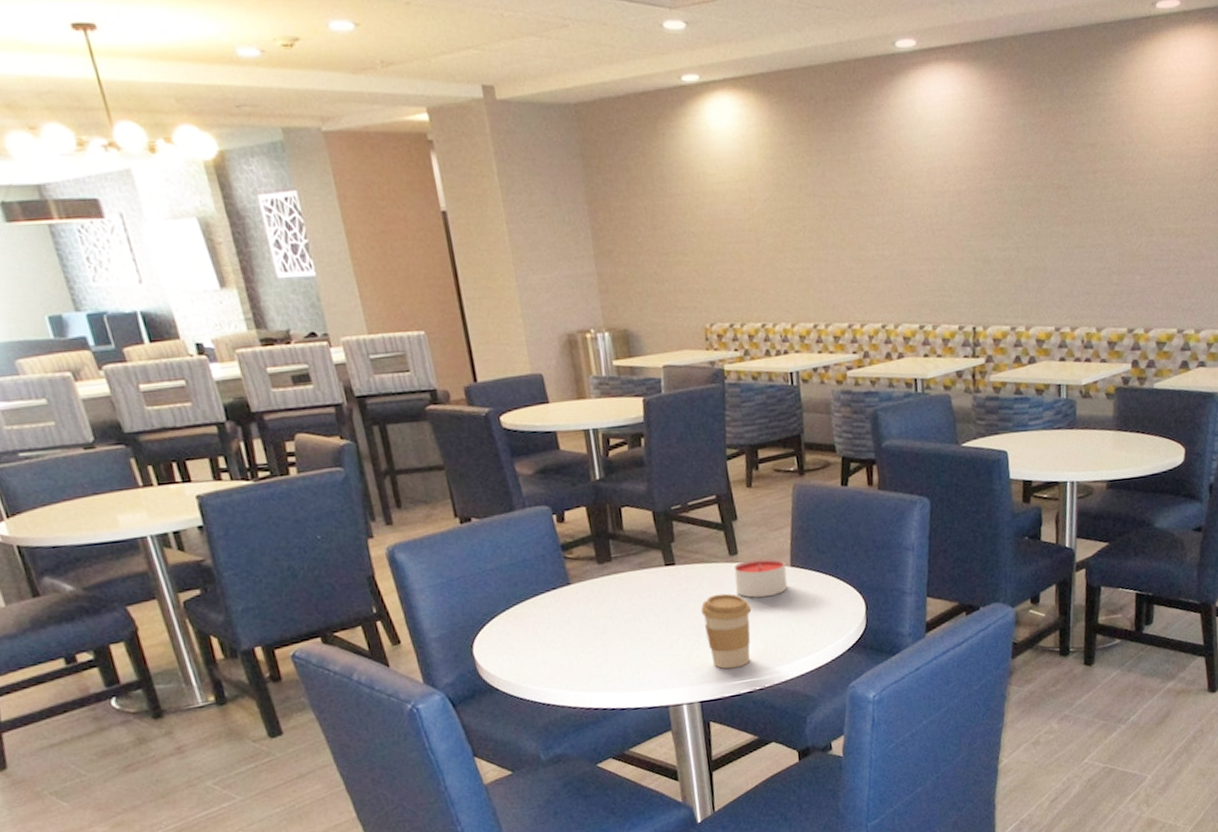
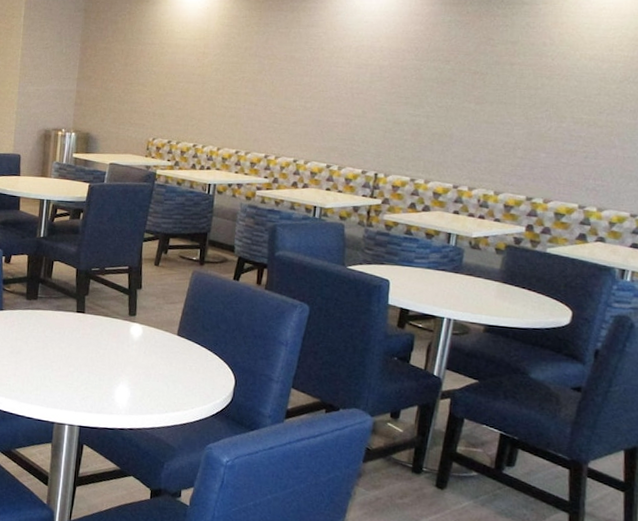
coffee cup: present [700,593,752,669] -> none [96,343,138,407]
candle: present [733,557,788,598] -> none [128,322,173,356]

